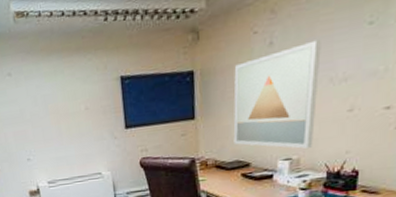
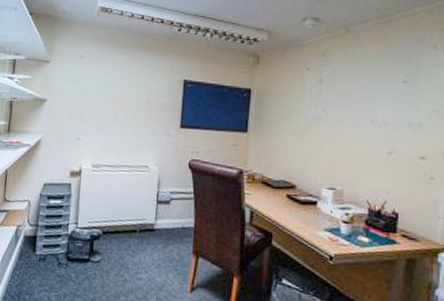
wall art: present [233,39,321,149] -> none [281,85,364,182]

